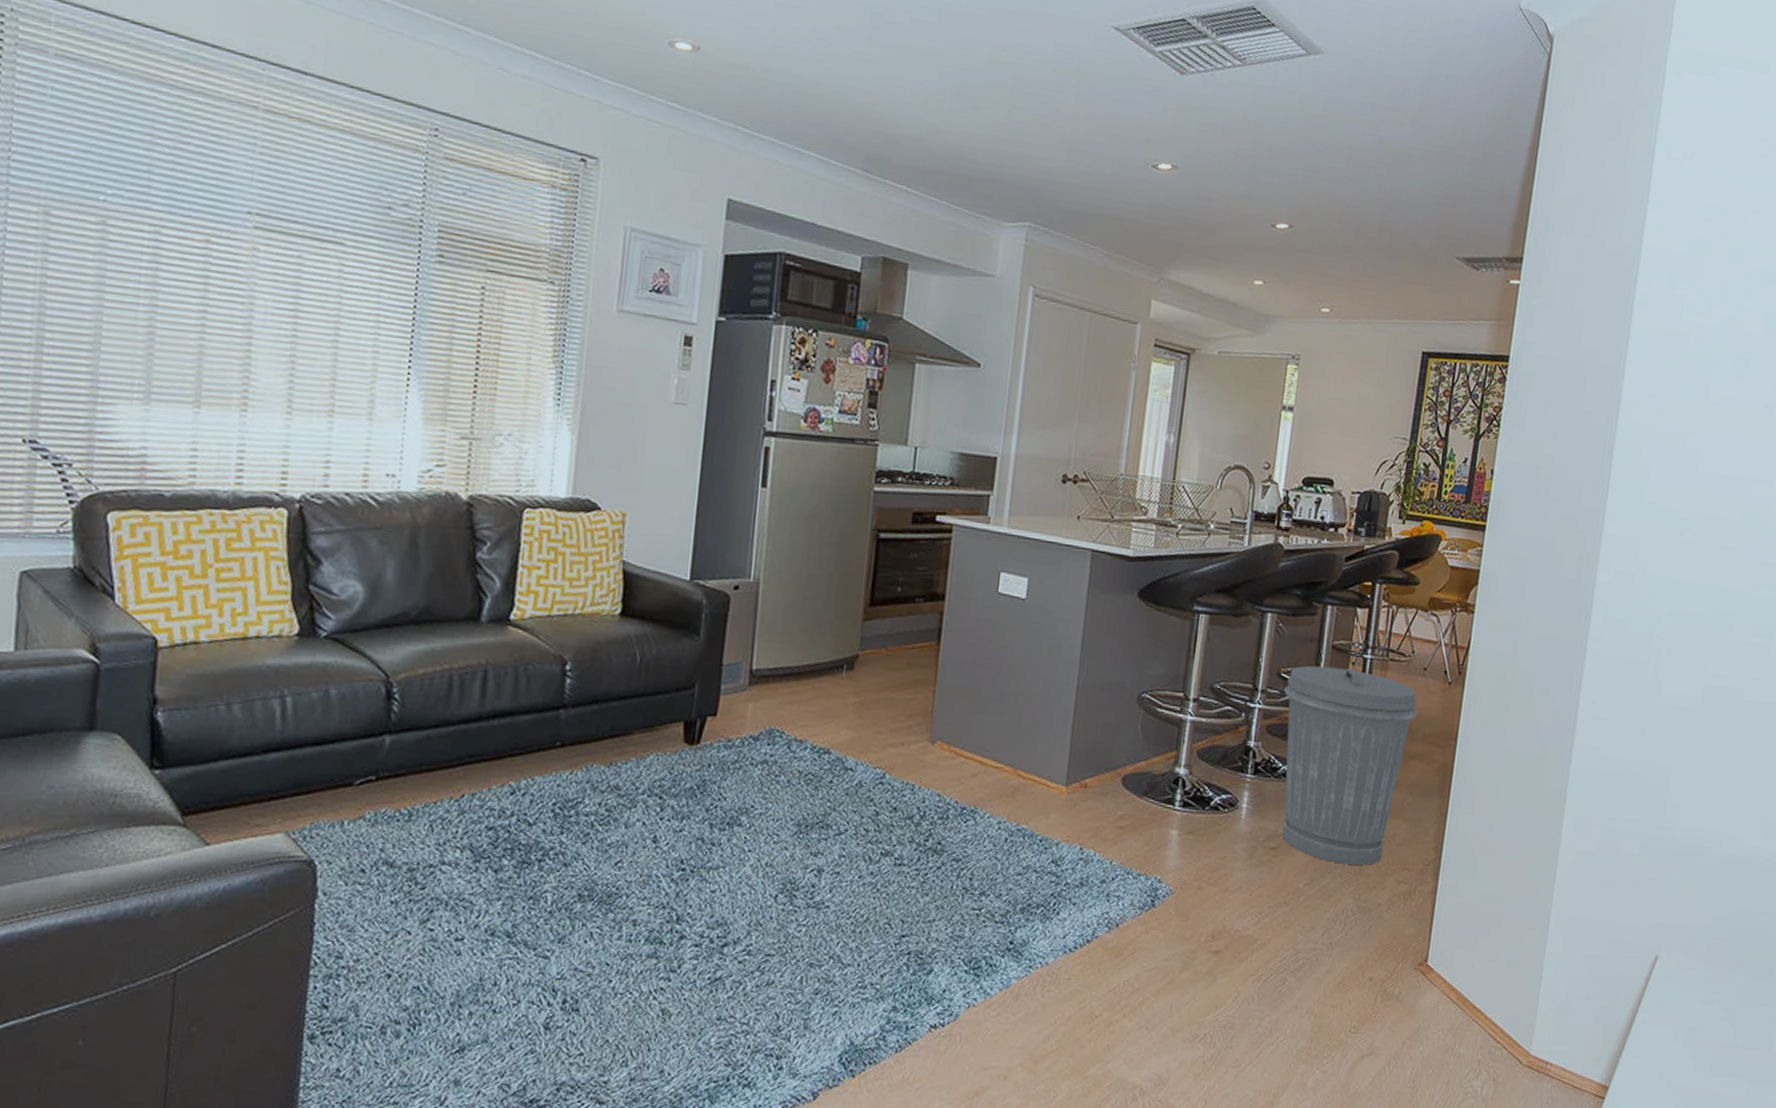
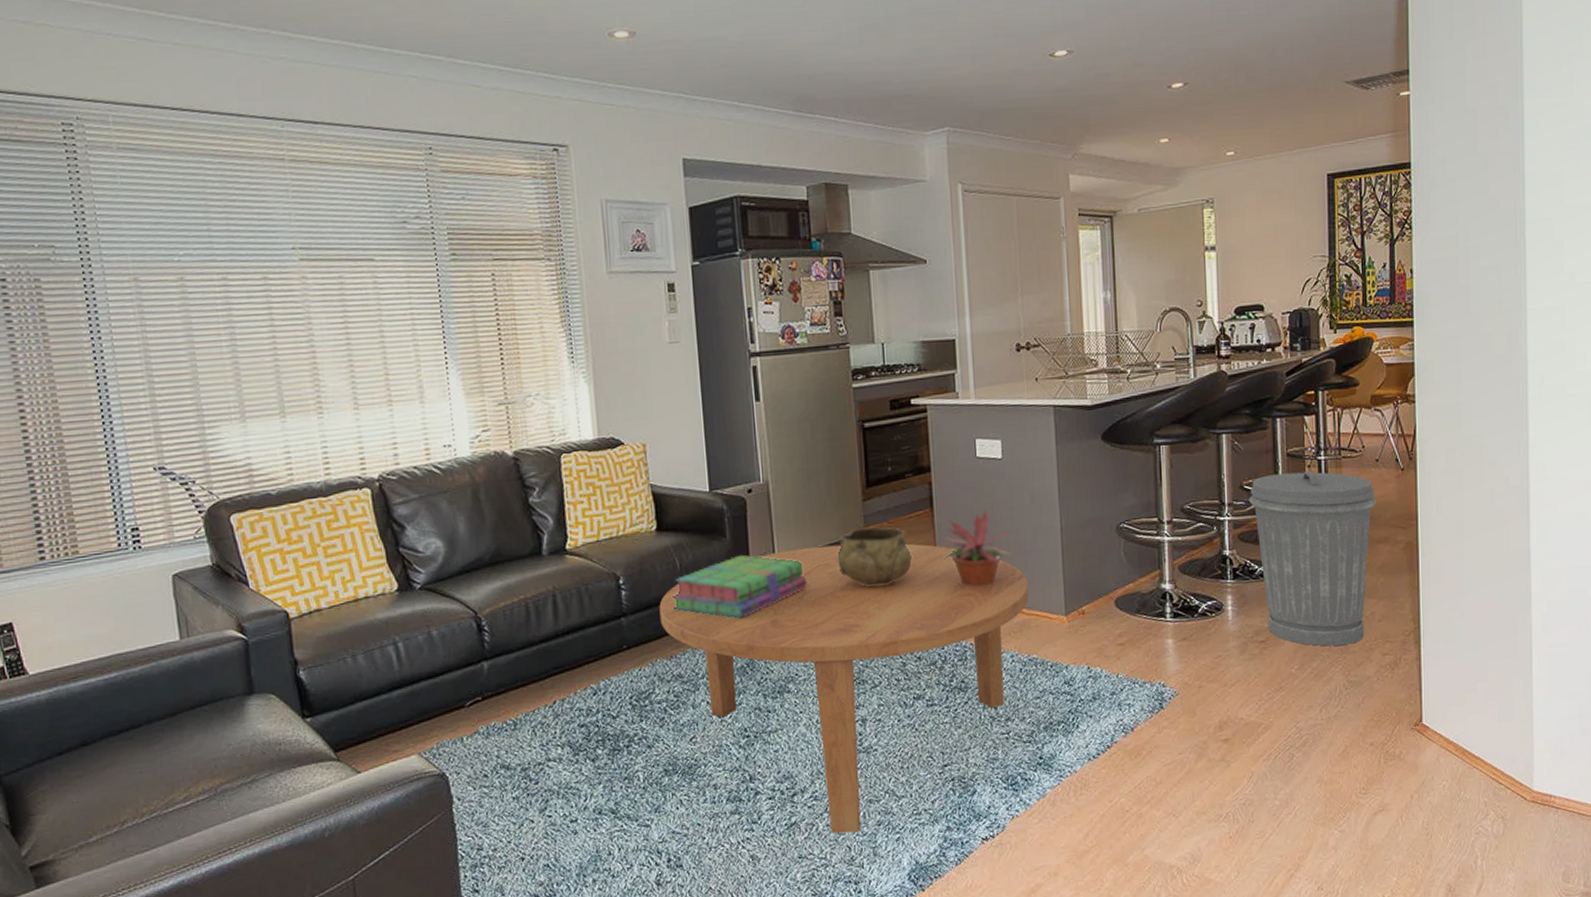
coffee table: none [605,662,1031,999] -> present [659,544,1029,834]
stack of books: none [624,658,784,732] -> present [673,554,808,619]
decorative bowl: none [822,651,907,721] -> present [837,527,912,587]
potted plant: none [938,653,1021,740] -> present [938,509,1013,588]

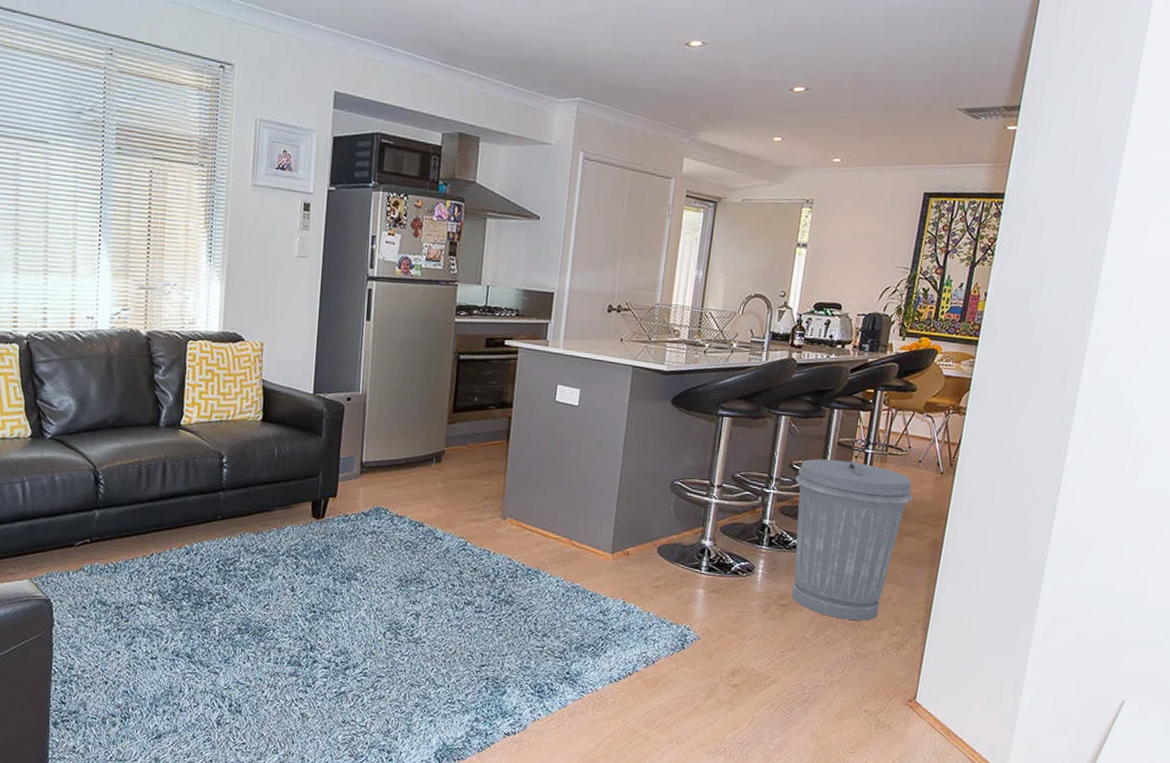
coffee table: present [659,544,1029,834] -> none [253,456,583,709]
stack of books: present [673,554,808,619] -> none [267,453,387,510]
decorative bowl: present [837,527,912,587] -> none [416,447,483,502]
potted plant: present [938,509,1013,588] -> none [508,449,575,517]

